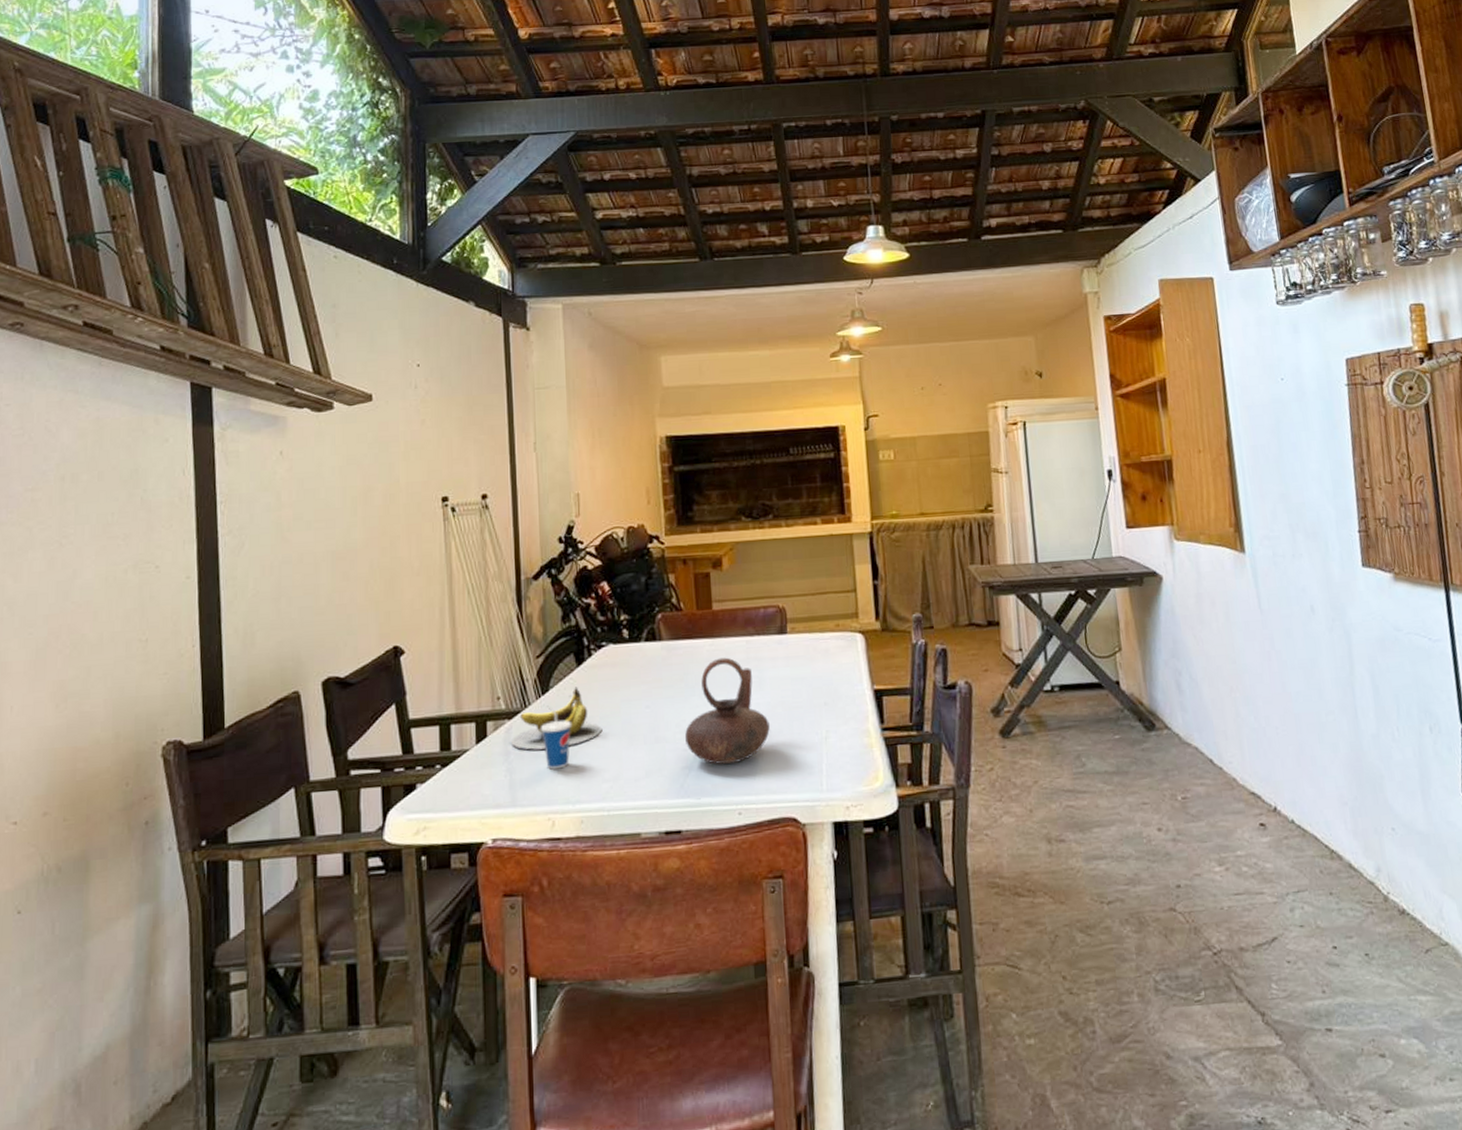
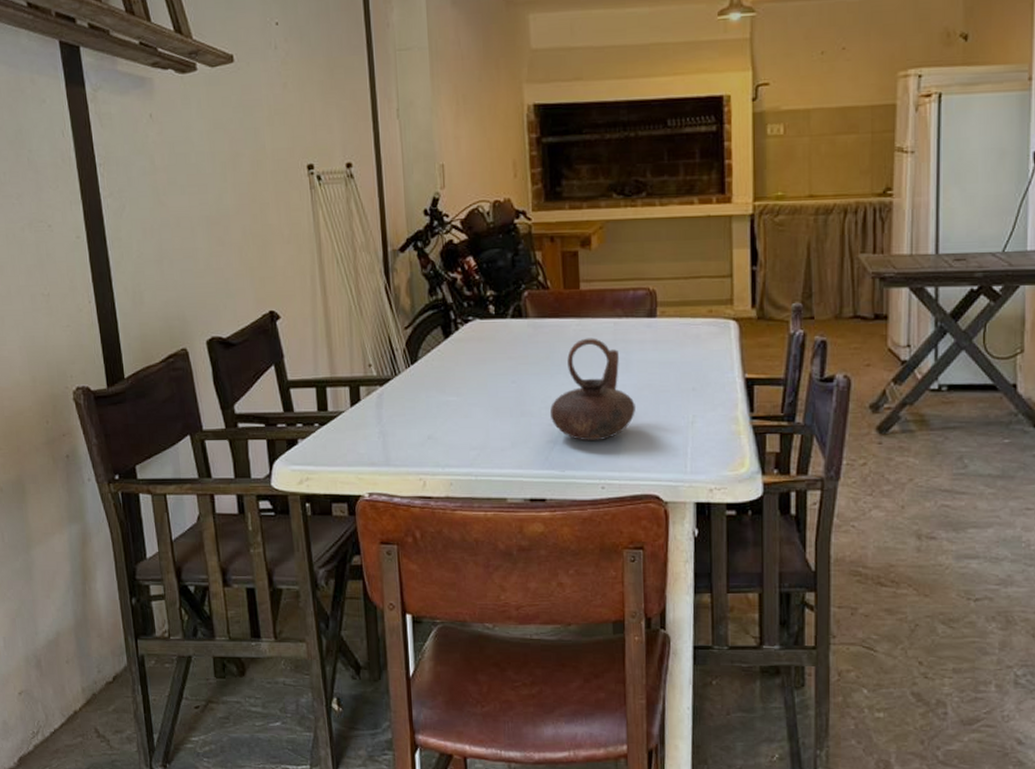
banana: present [511,687,603,750] -> none [383,359,470,416]
cup: present [540,705,571,769] -> none [410,375,440,435]

